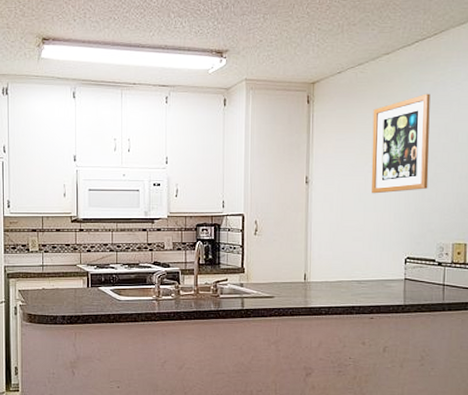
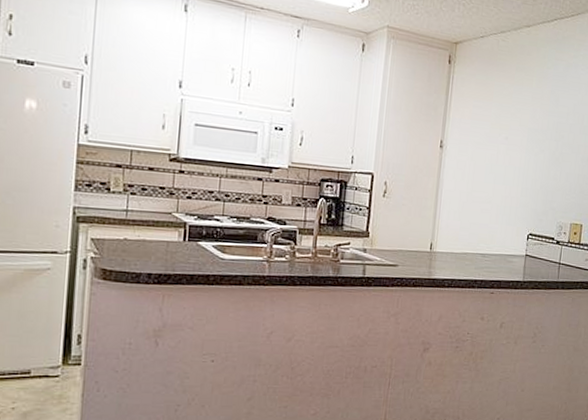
wall art: present [371,93,430,194] -> none [502,72,563,168]

